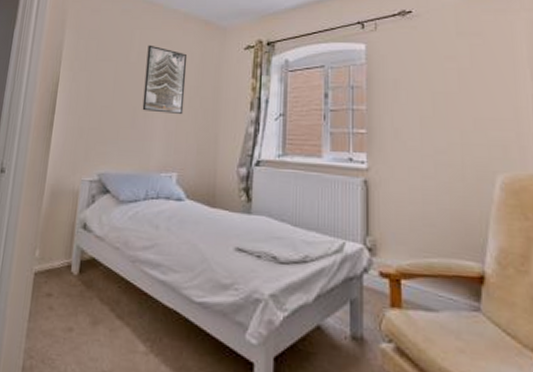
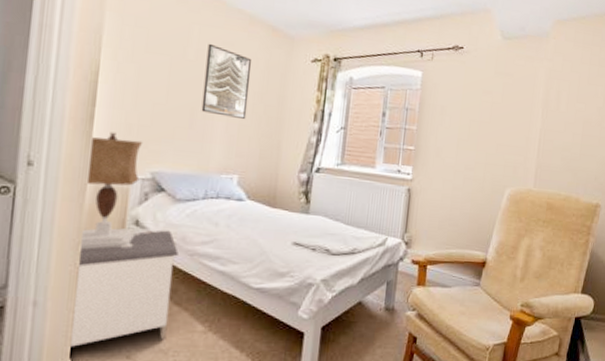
nightstand: none [20,233,121,362] -> present [67,230,179,348]
table lamp: none [36,136,92,255] -> present [79,132,143,250]

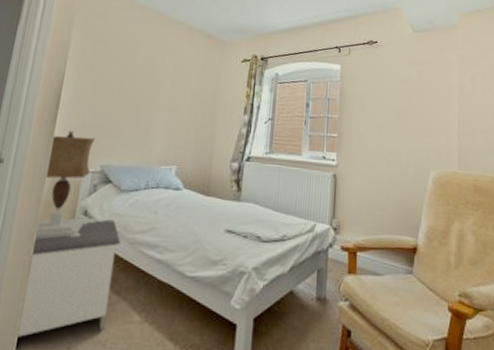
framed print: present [201,43,252,120] -> none [146,51,191,116]

